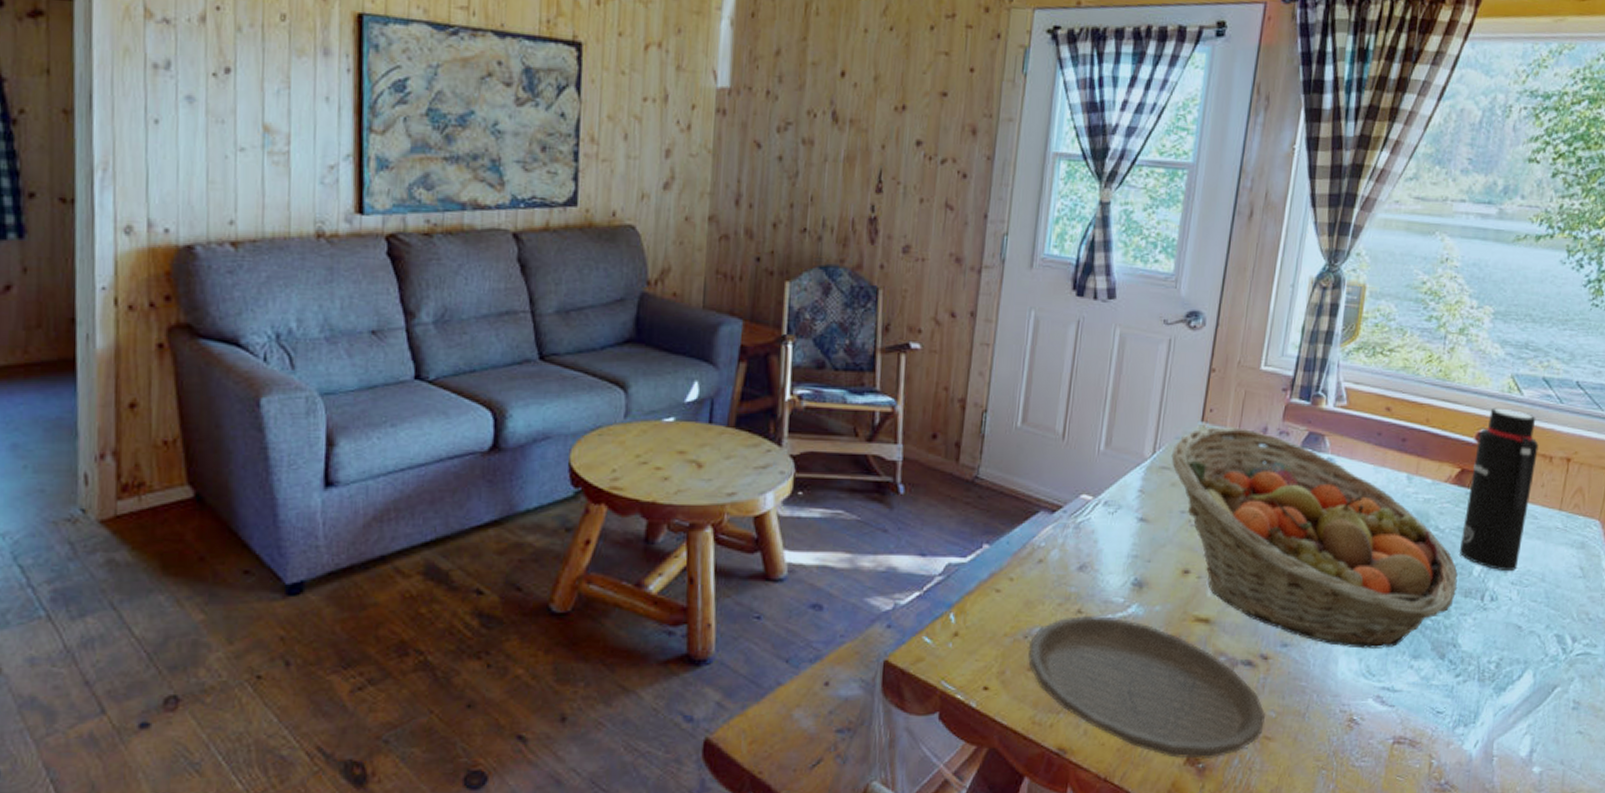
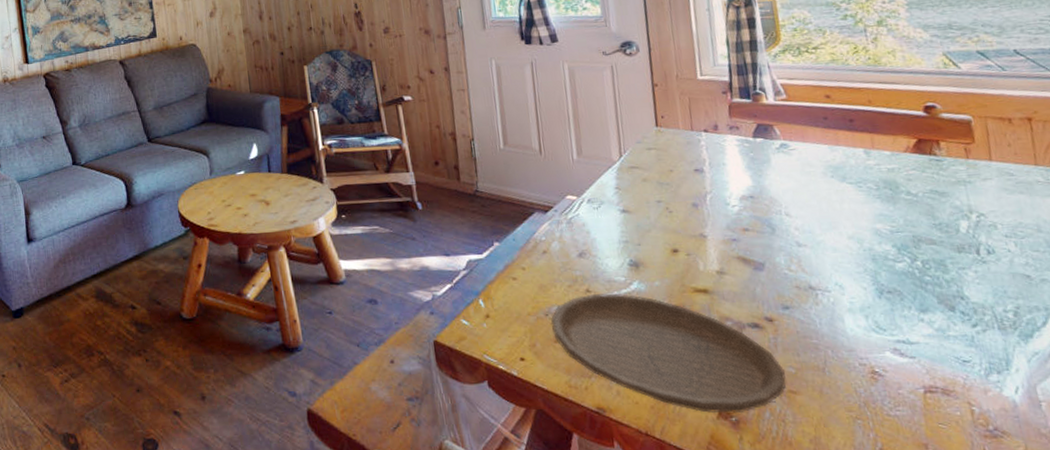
fruit basket: present [1171,426,1458,649] -> none [636,128,948,306]
water bottle: present [1459,407,1539,572] -> none [926,82,1007,226]

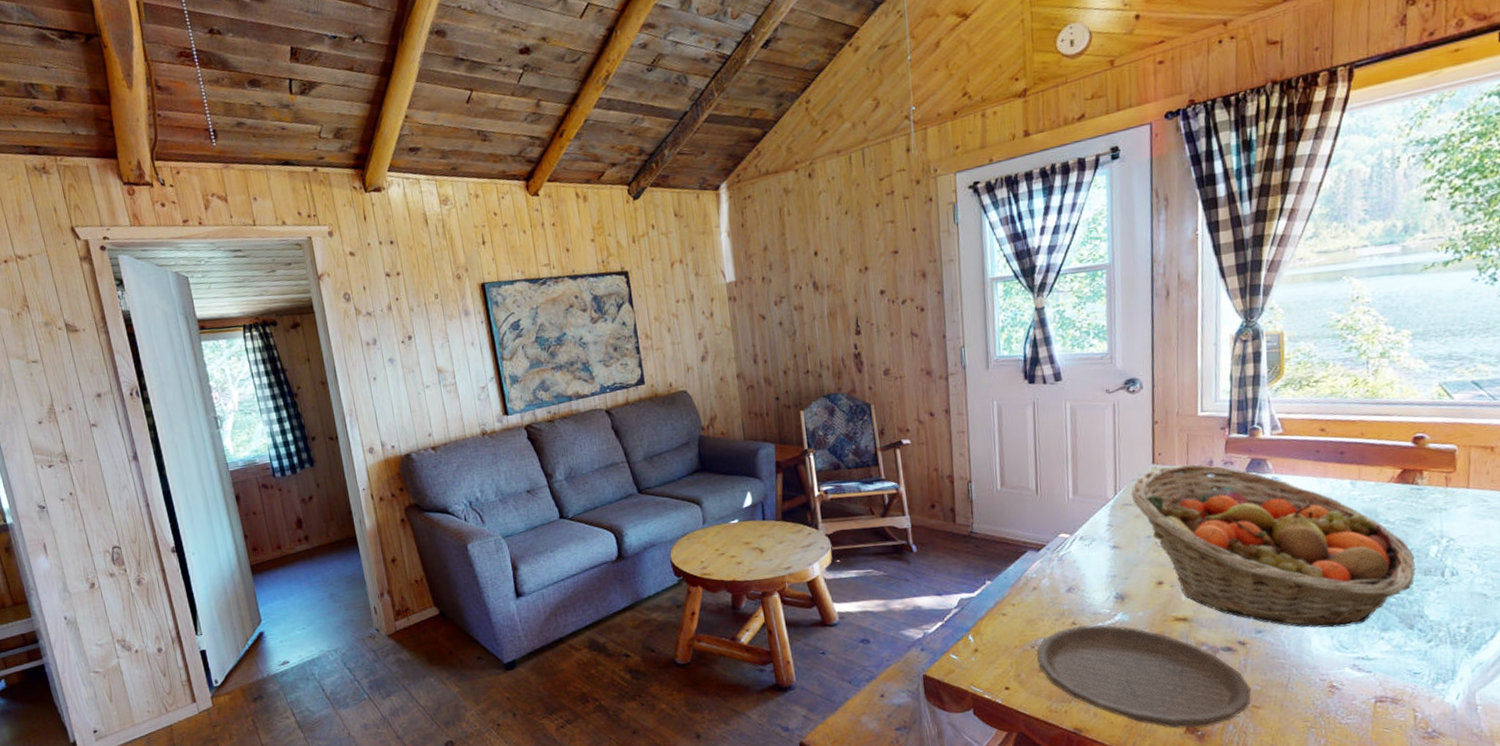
fruit basket: none [636,128,948,306] -> present [1131,464,1416,628]

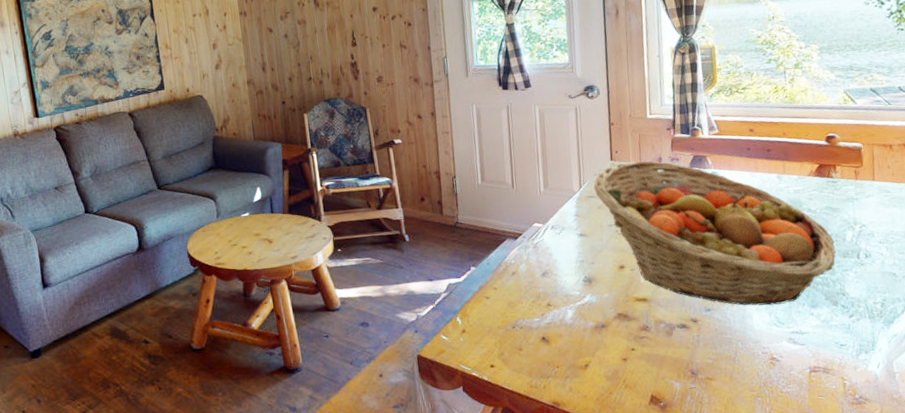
plate: present [1036,625,1251,729] -> none [517,306,705,401]

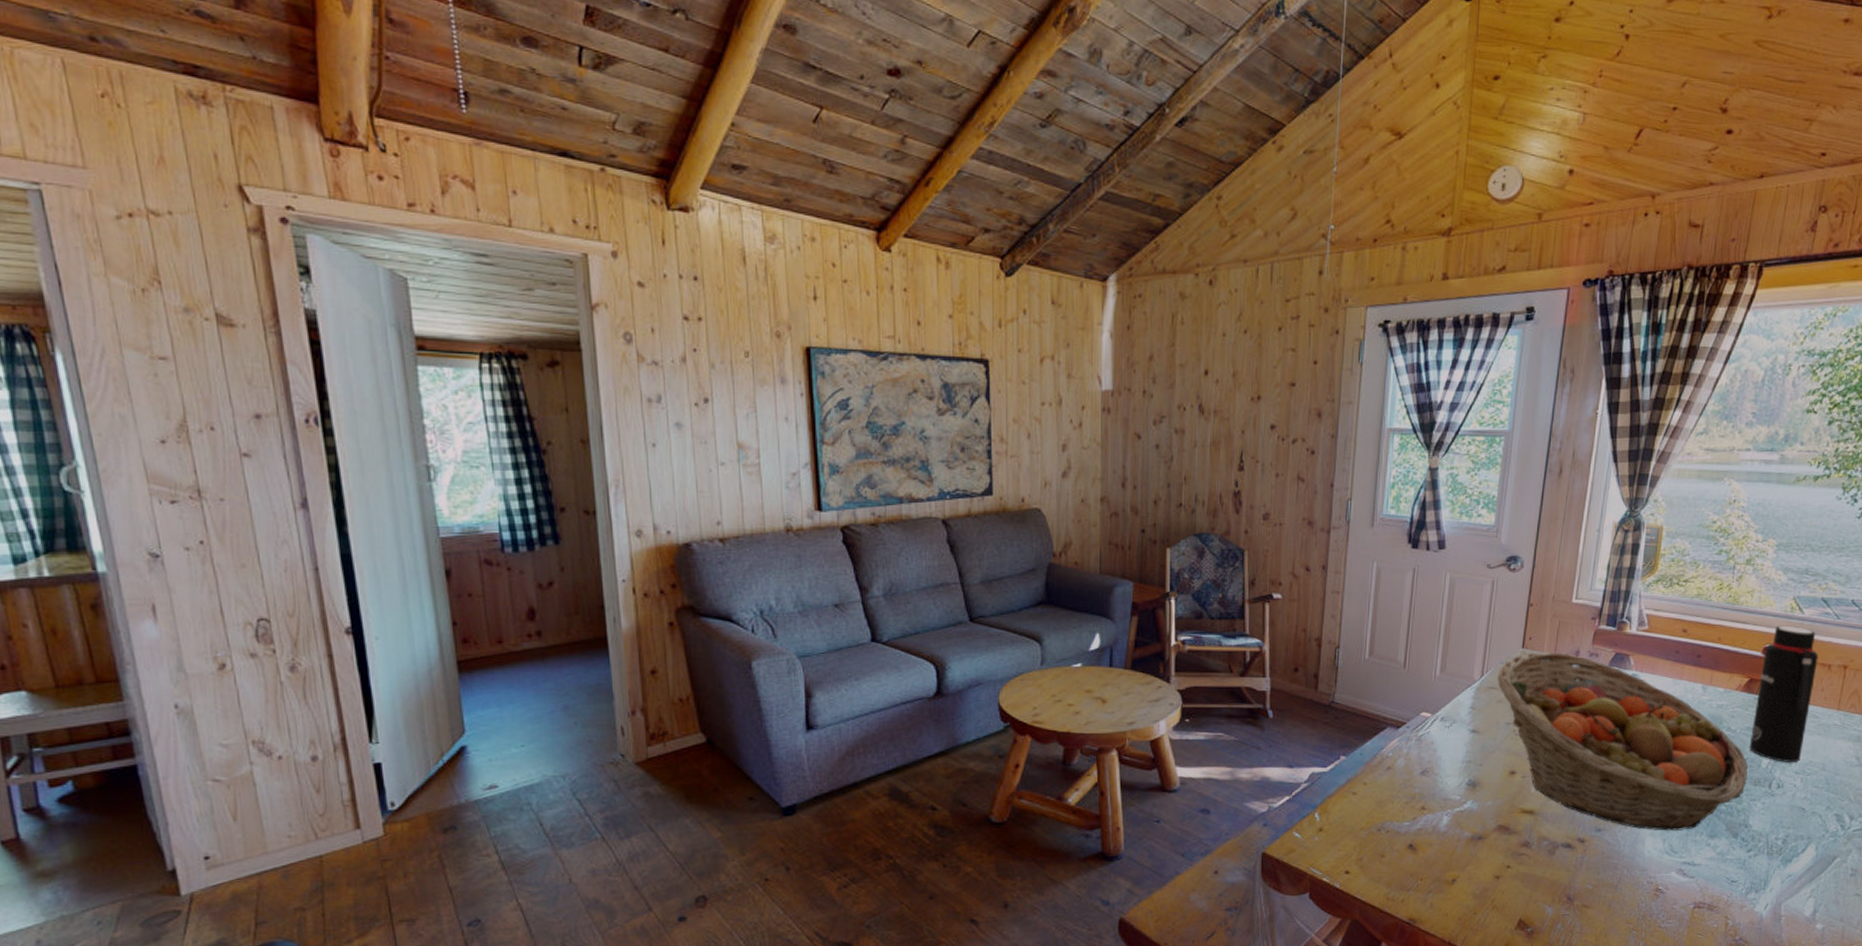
water bottle: none [827,115,882,235] -> present [1749,625,1819,763]

